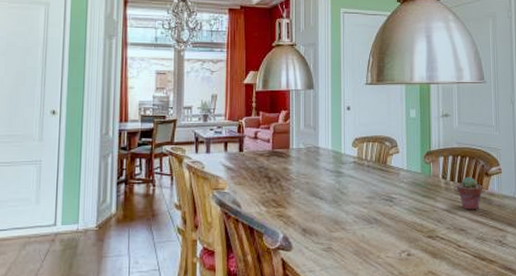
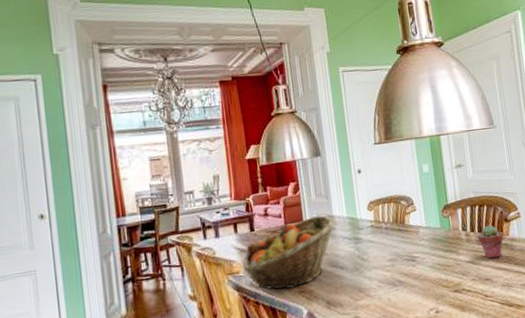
fruit basket: none [228,145,321,212] -> present [242,215,336,290]

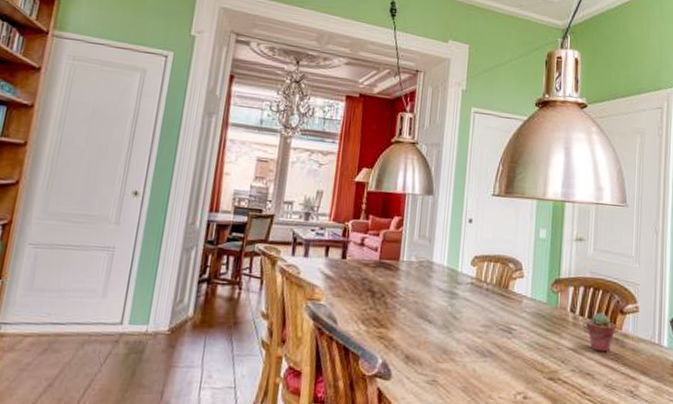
fruit basket: present [242,215,336,290] -> none [325,258,434,332]

